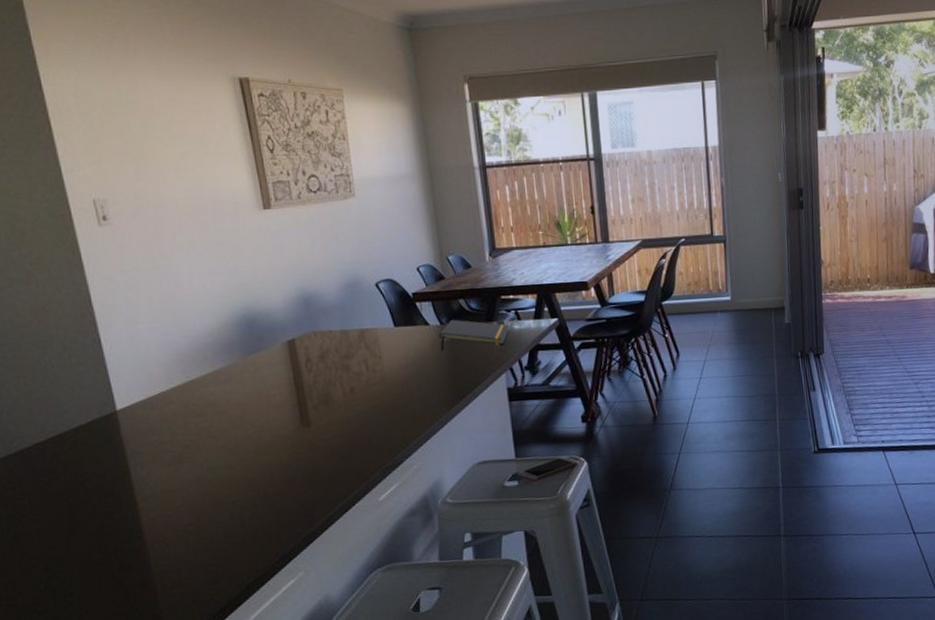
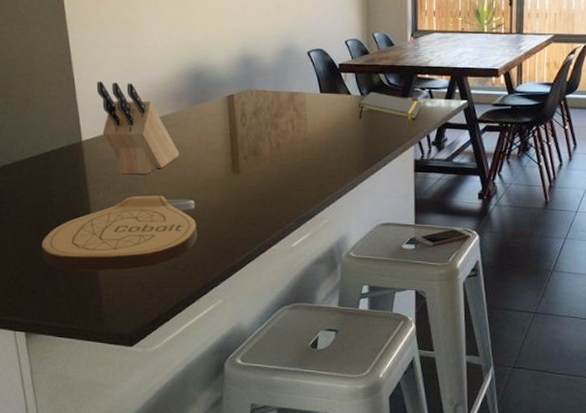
cutting board: none [75,462,267,563] -> present [41,195,197,271]
knife block: none [128,338,237,444] -> present [96,81,180,175]

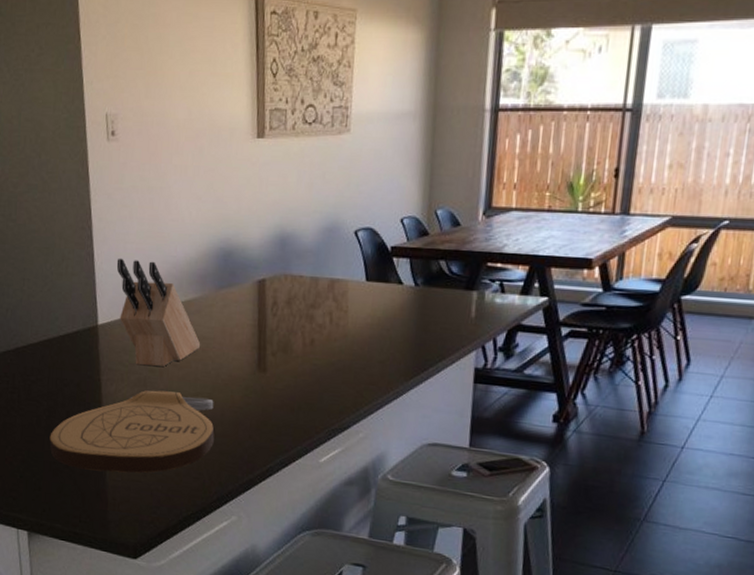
notepad: present [359,91,422,119] -> none [410,281,490,318]

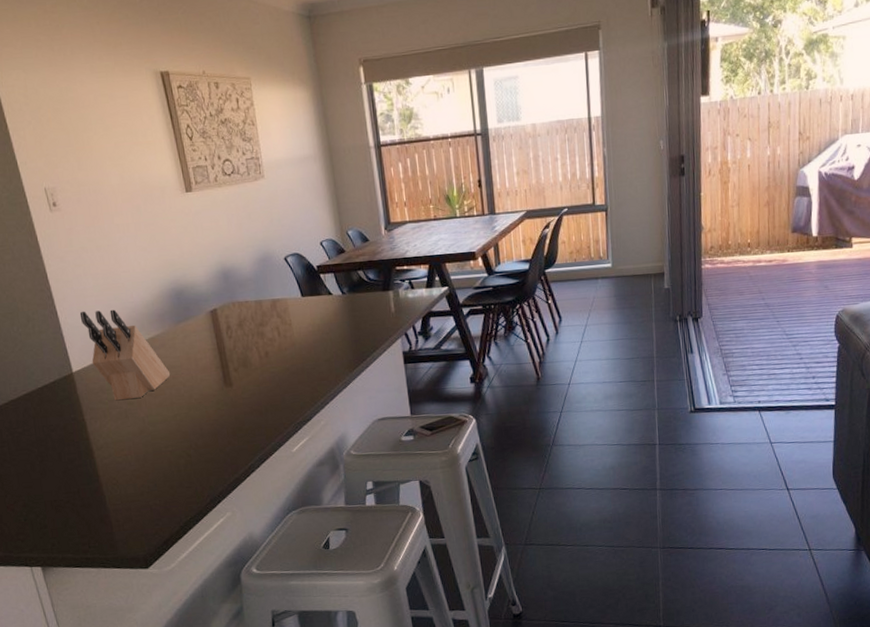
cutting board: present [49,390,215,473] -> none [46,417,199,501]

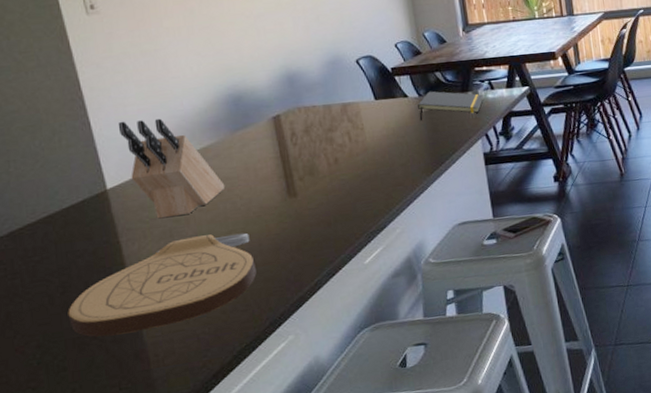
cutting board: none [46,417,199,501] -> present [68,233,257,337]
notepad: none [341,289,404,318] -> present [418,91,484,120]

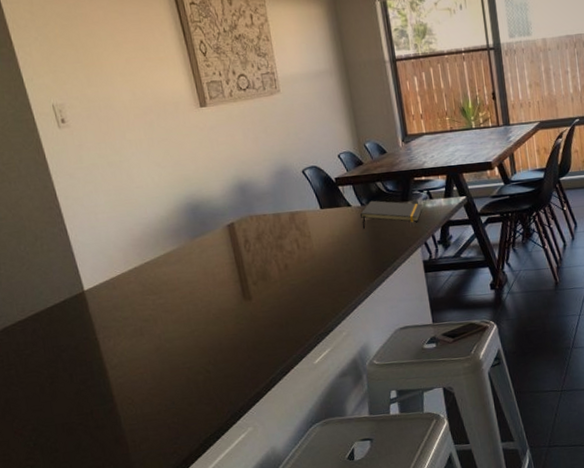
cutting board: present [68,233,257,337] -> none [56,333,218,423]
knife block: present [118,118,225,219] -> none [91,225,187,319]

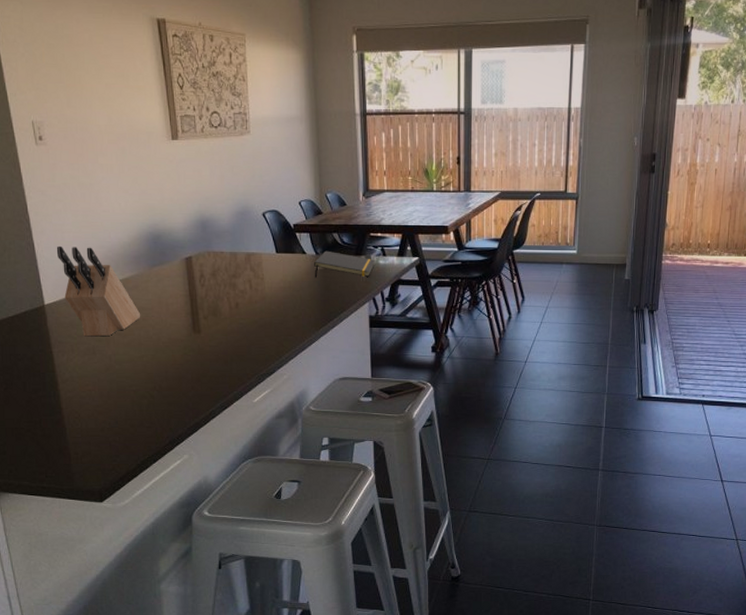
knife block: none [91,225,187,319] -> present [56,245,141,337]

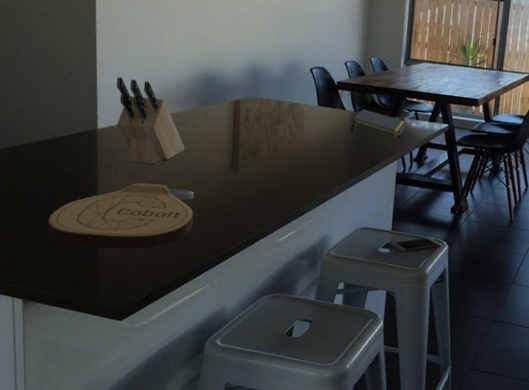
cutting board: none [9,357,161,431] -> present [48,183,194,250]

